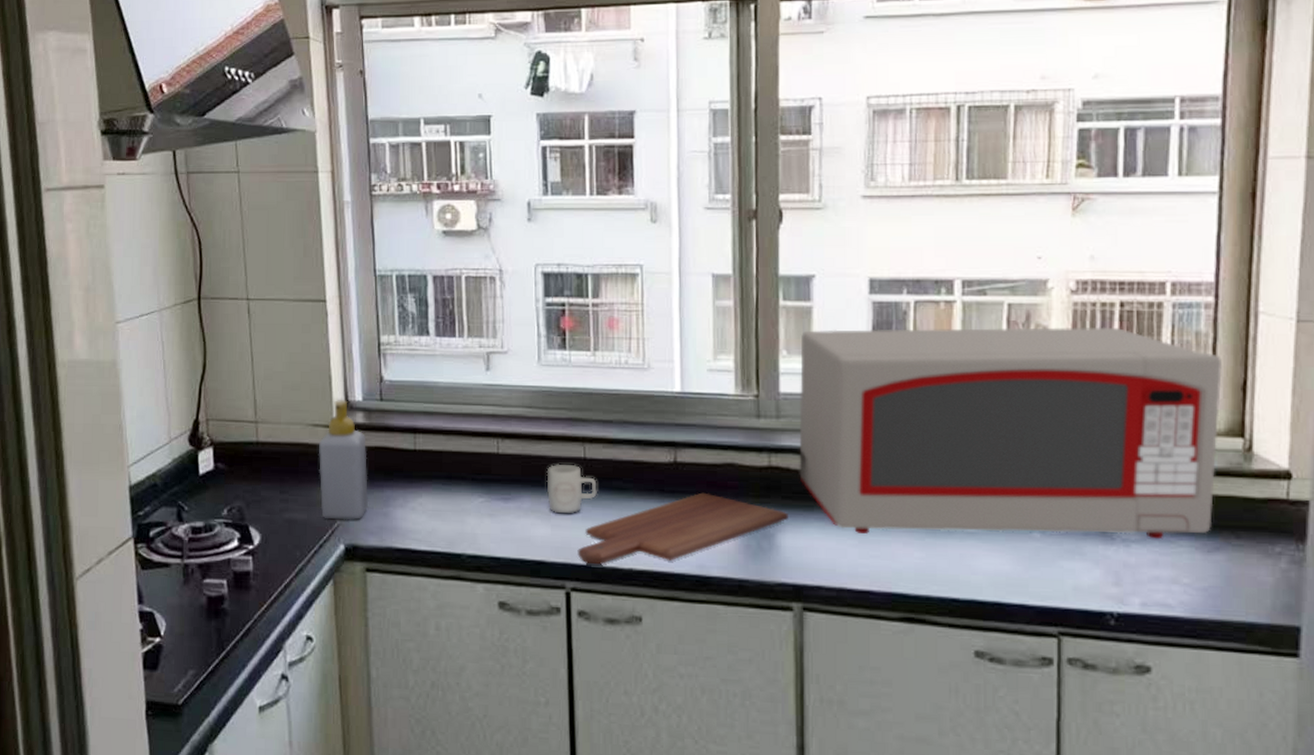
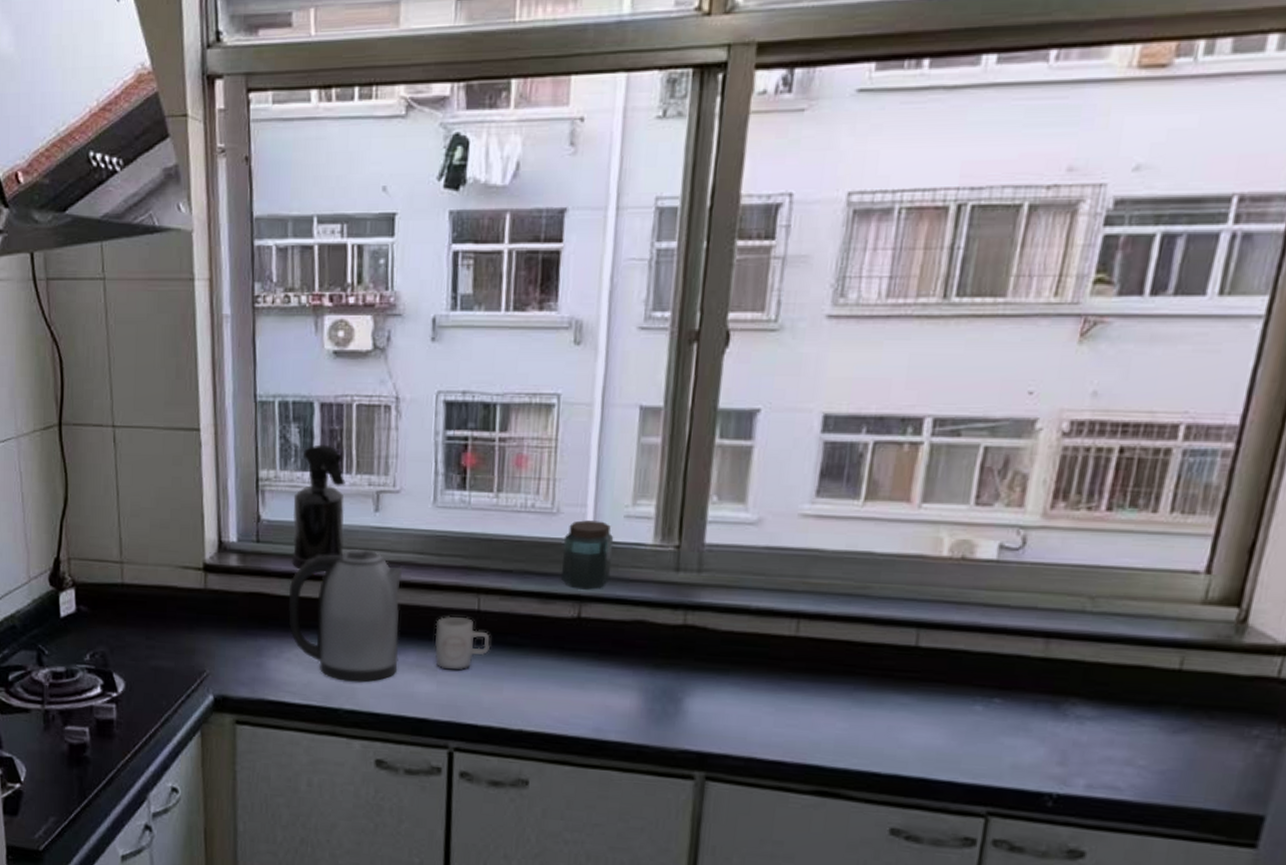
soap bottle: present [319,400,369,520] -> none [188,540,241,670]
kettle: none [411,404,515,527] -> present [288,548,403,682]
spray bottle: none [412,312,460,424] -> present [291,444,346,569]
cutting board: present [577,492,788,565] -> none [463,651,700,725]
peanut butter: none [656,374,700,437] -> present [561,520,614,590]
microwave: present [799,327,1222,538] -> none [717,473,1231,716]

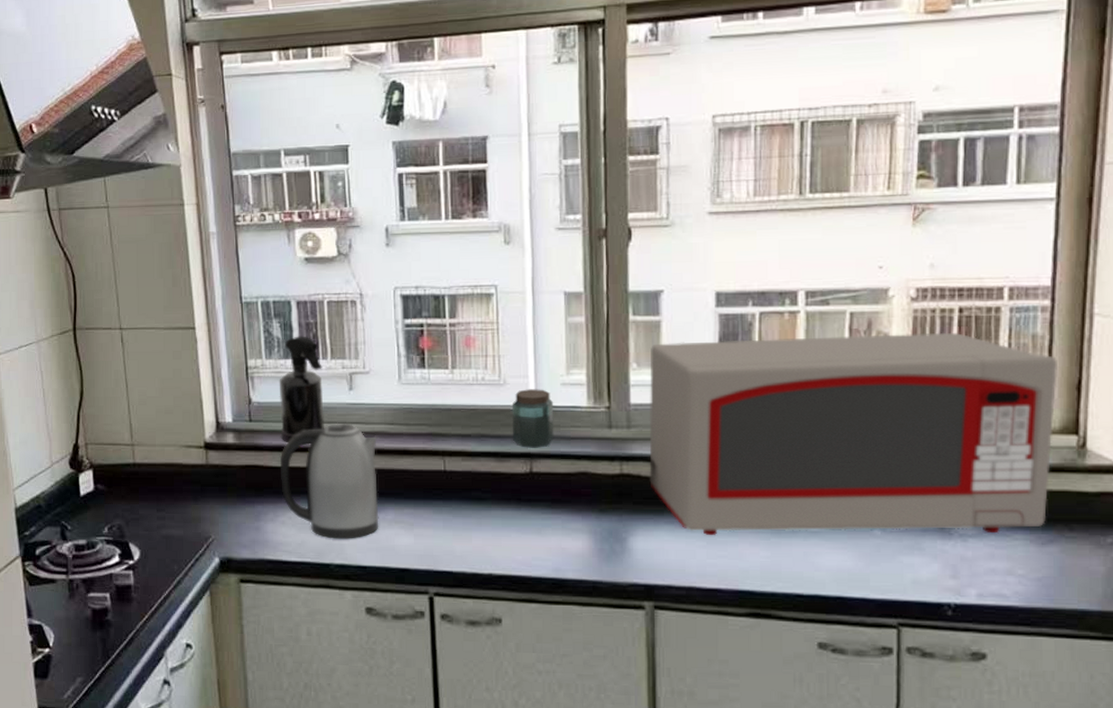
mug: present [434,615,491,671] -> none [409,476,457,524]
microwave: none [717,473,1231,716] -> present [649,332,1057,535]

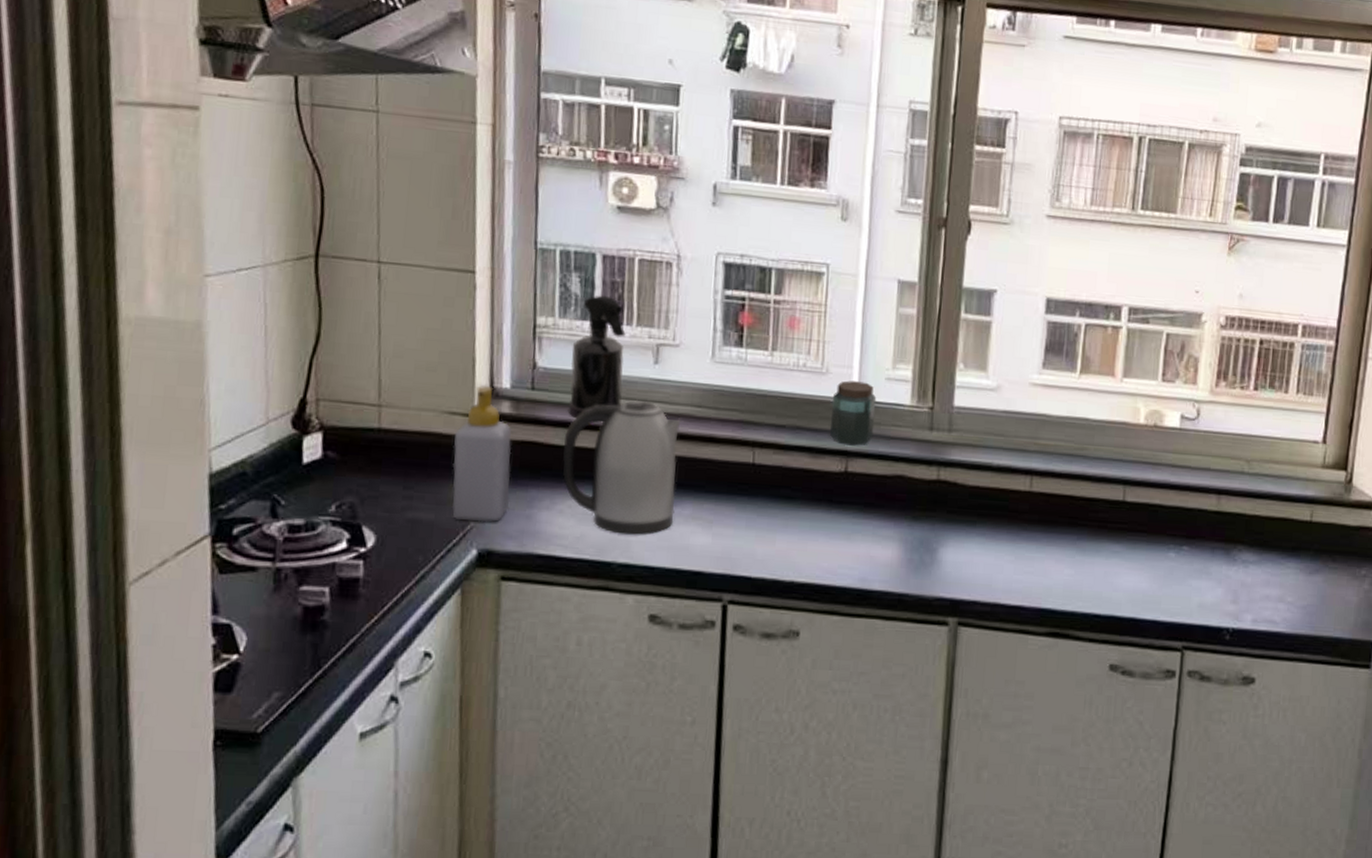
soap bottle: none [193,422,241,535] -> present [451,386,512,522]
microwave: present [649,332,1057,535] -> none [965,345,1336,560]

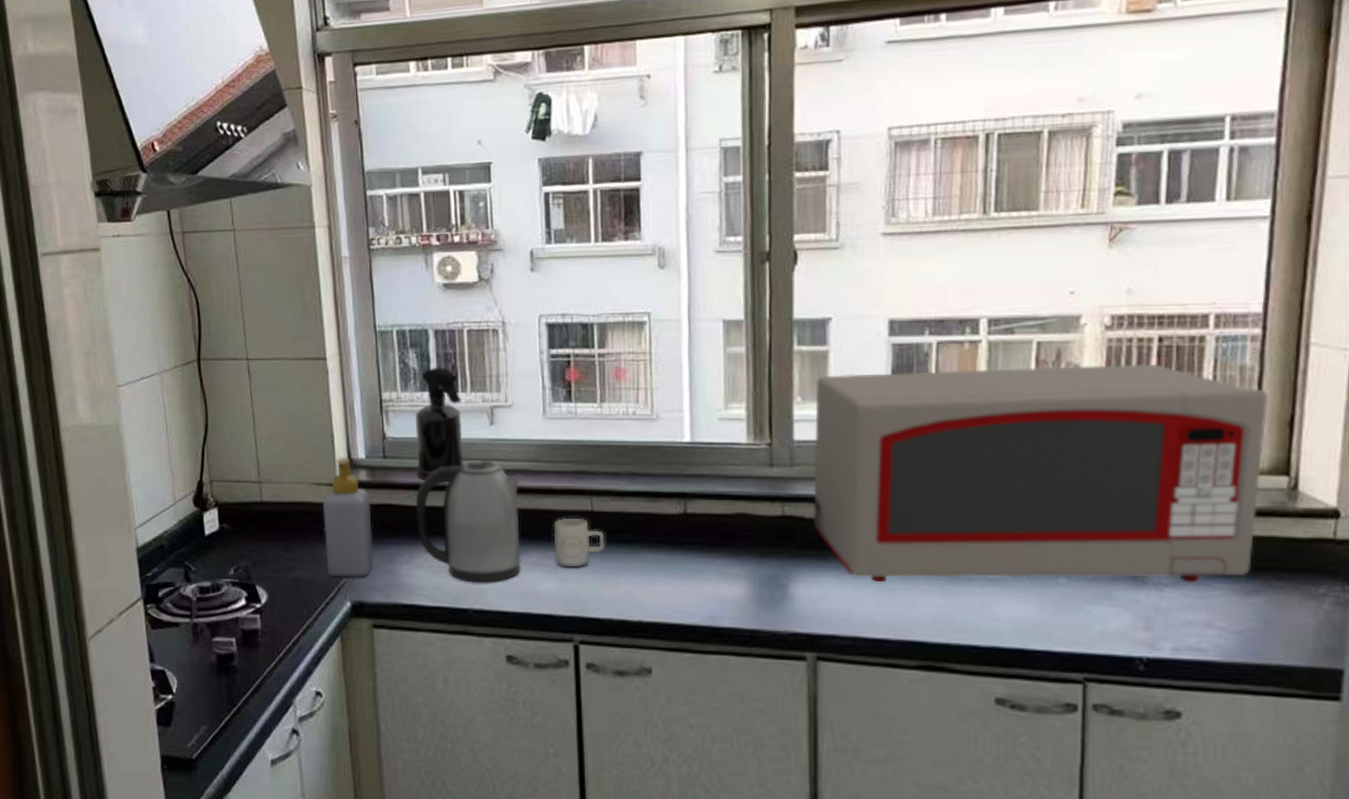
mug: none [710,468,765,523] -> present [553,517,605,568]
peanut butter: present [830,380,877,446] -> none [665,424,711,488]
microwave: none [965,345,1336,560] -> present [813,363,1268,582]

